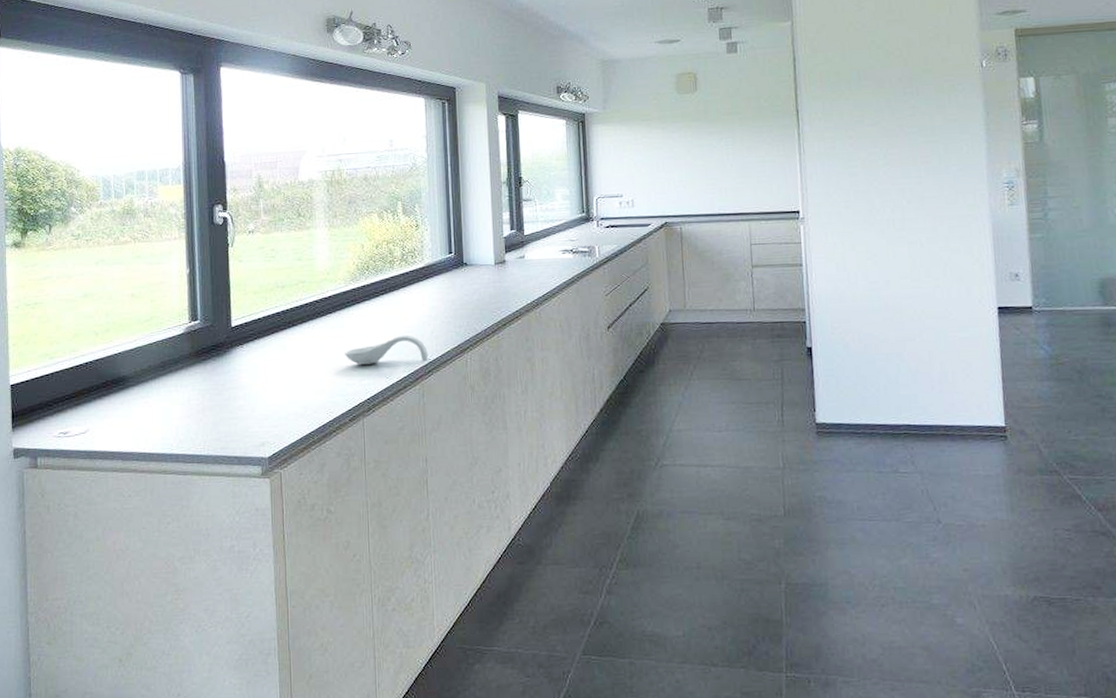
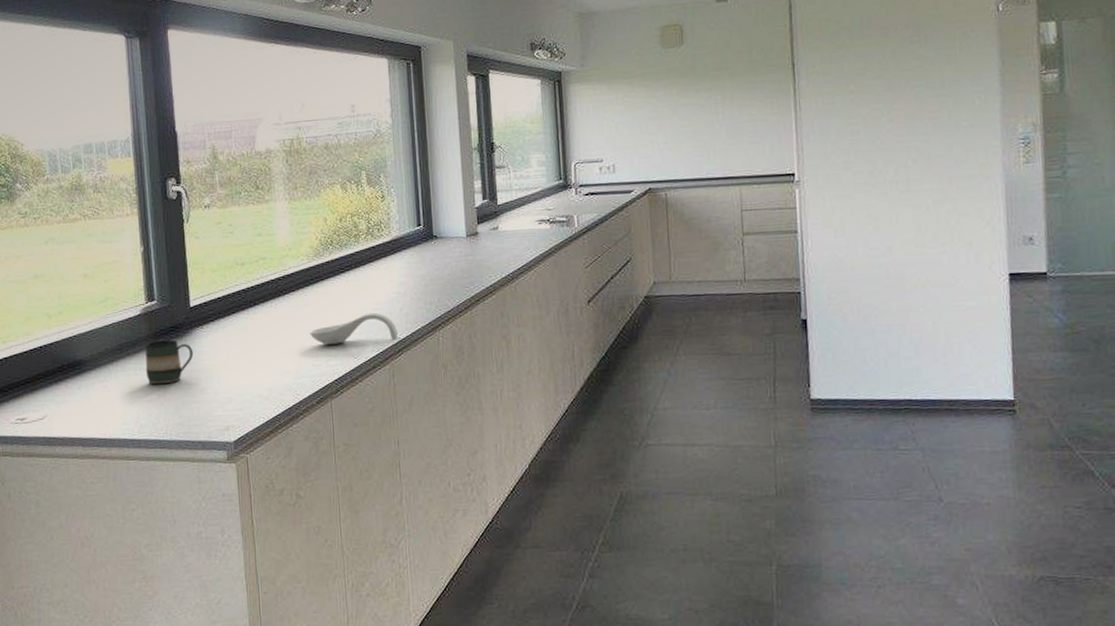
mug: none [186,358,233,401] -> present [145,339,194,385]

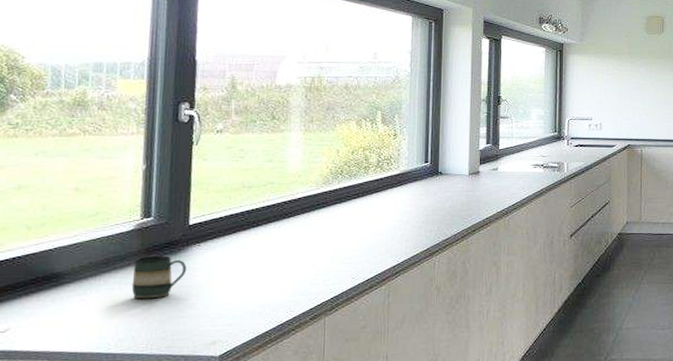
spoon rest: present [310,312,398,345] -> none [311,237,396,265]

